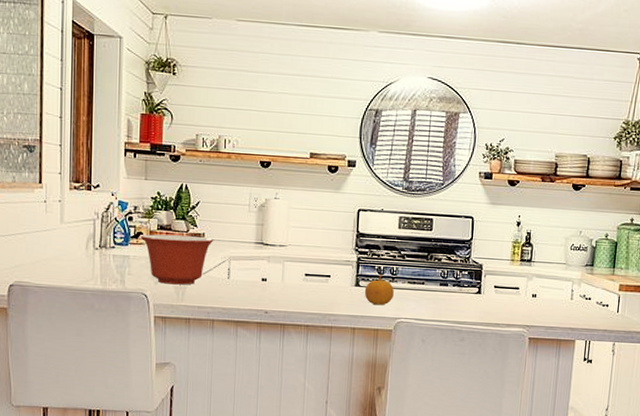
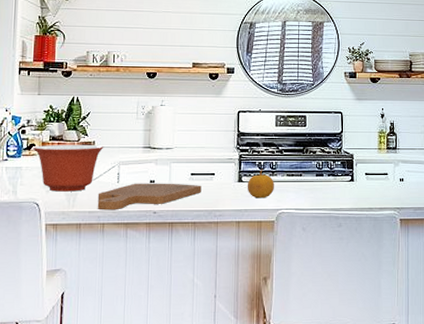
cutting board: none [206,280,316,307] -> present [97,183,202,210]

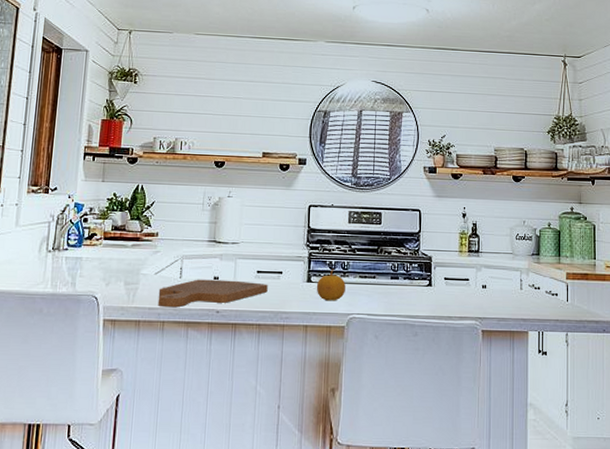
mixing bowl: present [34,144,104,192] -> none [95,234,168,286]

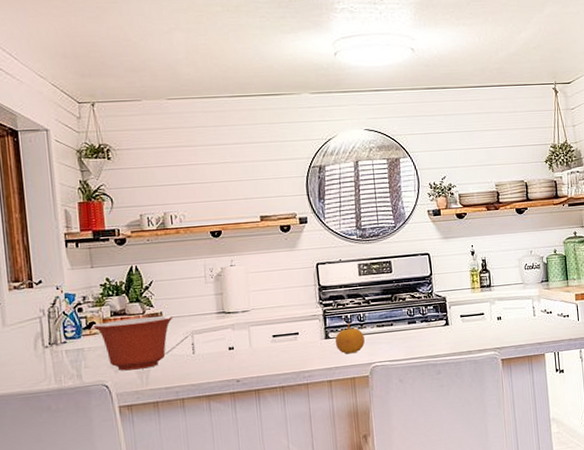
mixing bowl: none [95,234,168,286] -> present [94,315,173,371]
cutting board: present [157,279,268,308] -> none [172,346,286,385]

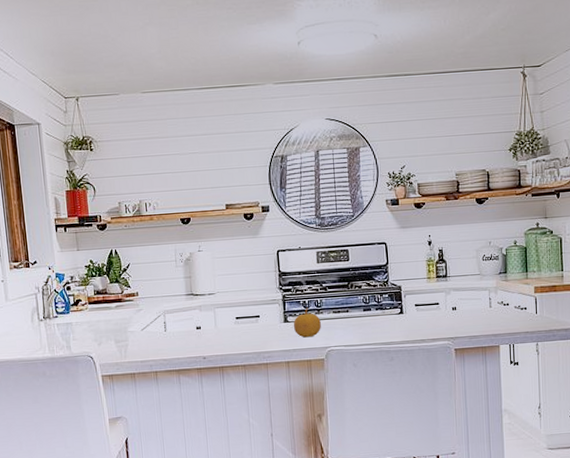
mixing bowl: present [94,315,173,371] -> none [81,296,148,344]

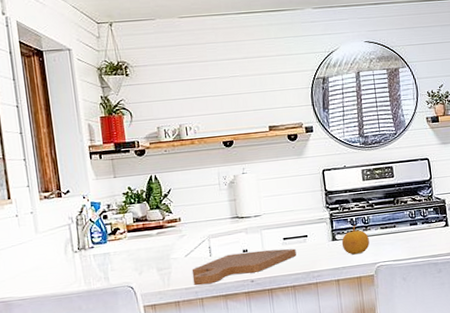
cutting board: none [147,328,248,359] -> present [191,248,297,285]

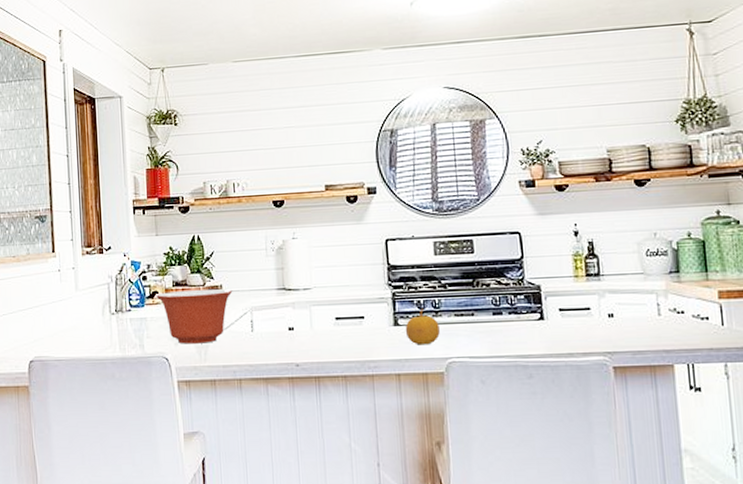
mixing bowl: none [119,221,191,273] -> present [157,288,233,344]
cutting board: present [191,248,297,285] -> none [231,329,350,364]

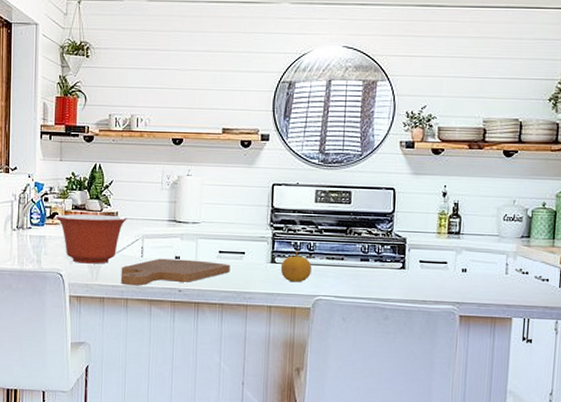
cutting board: none [231,329,350,364] -> present [120,258,230,286]

